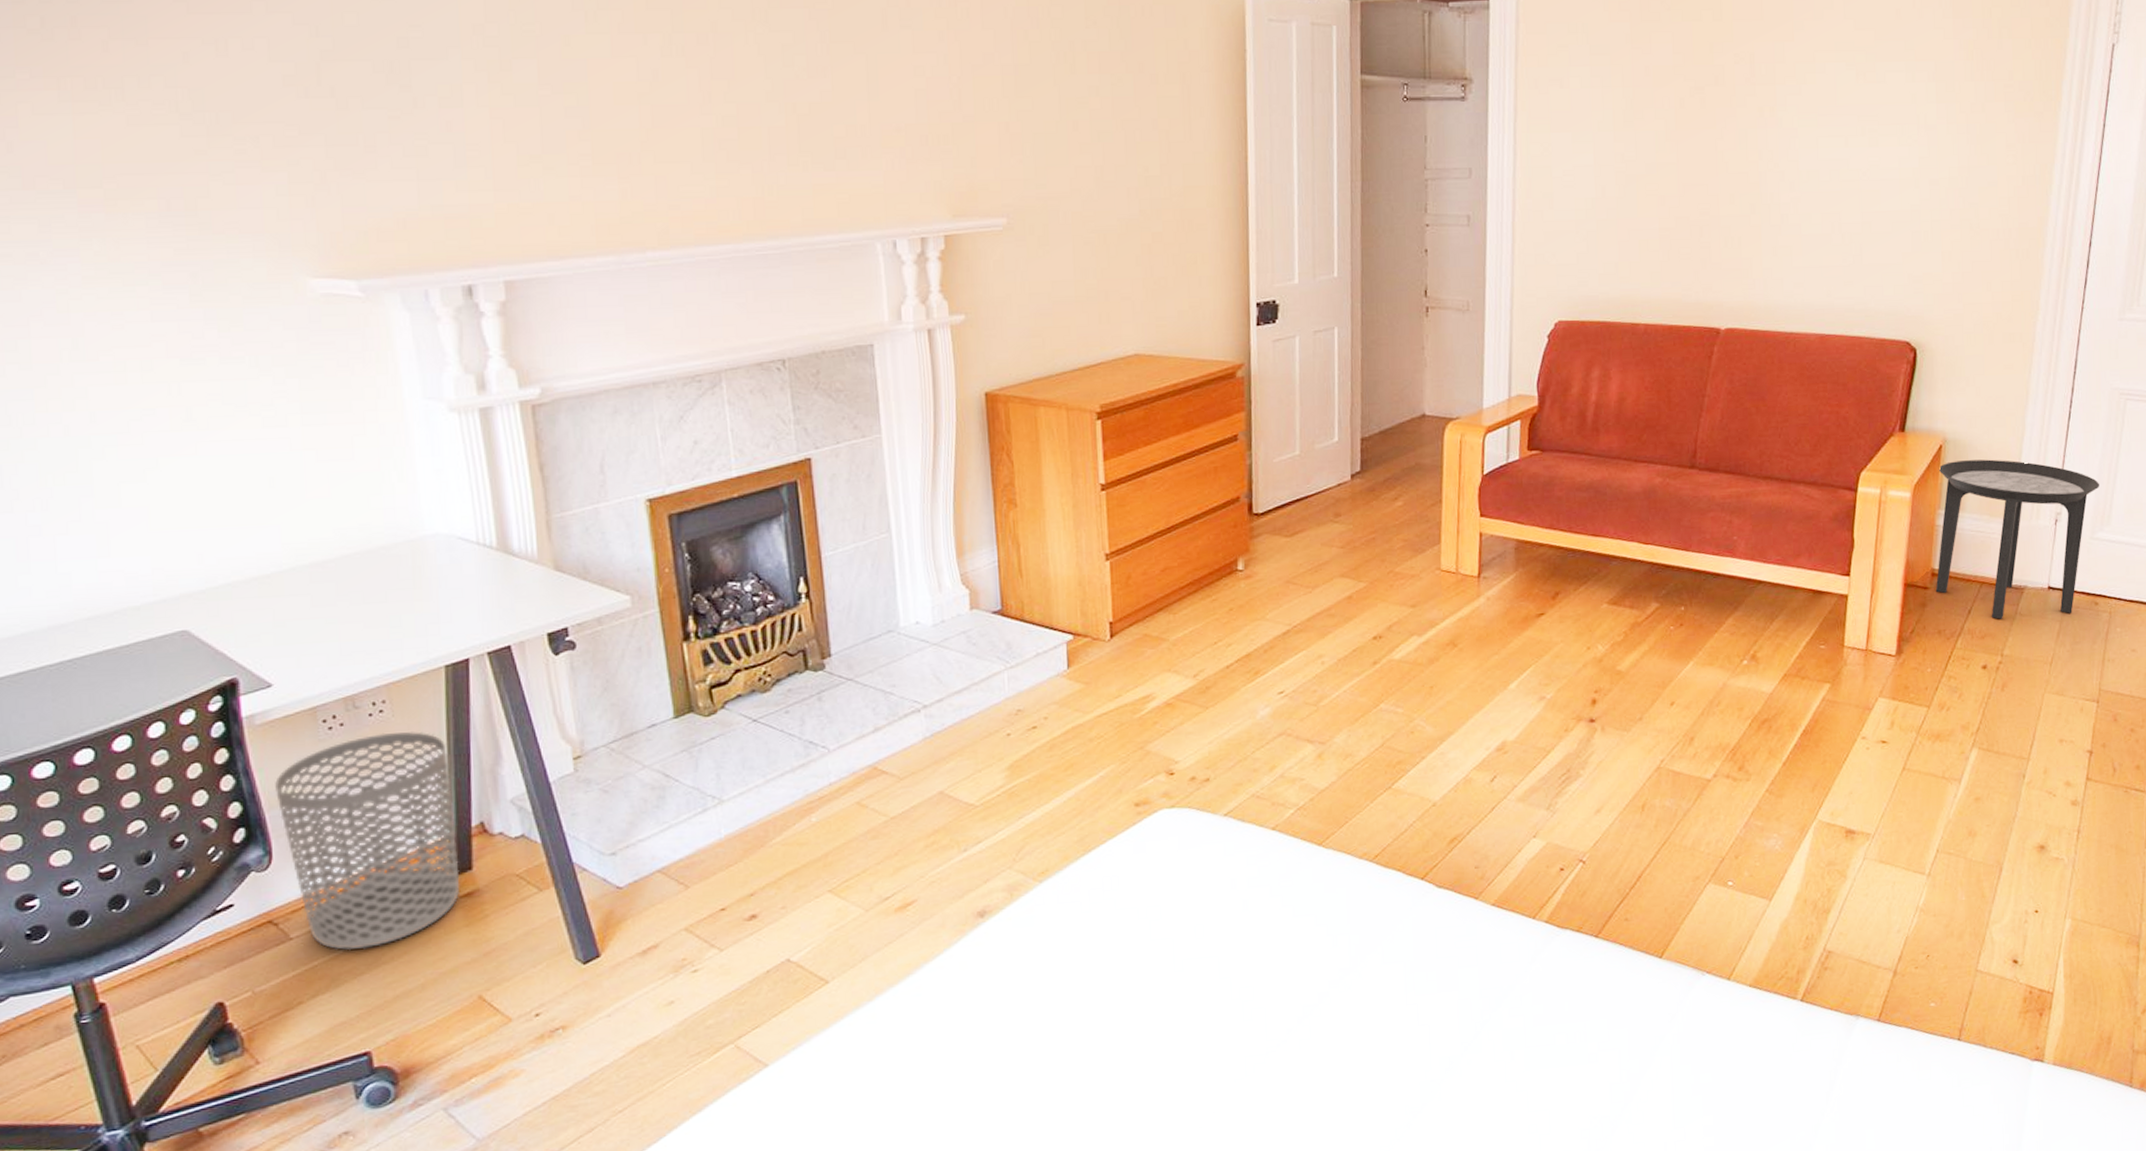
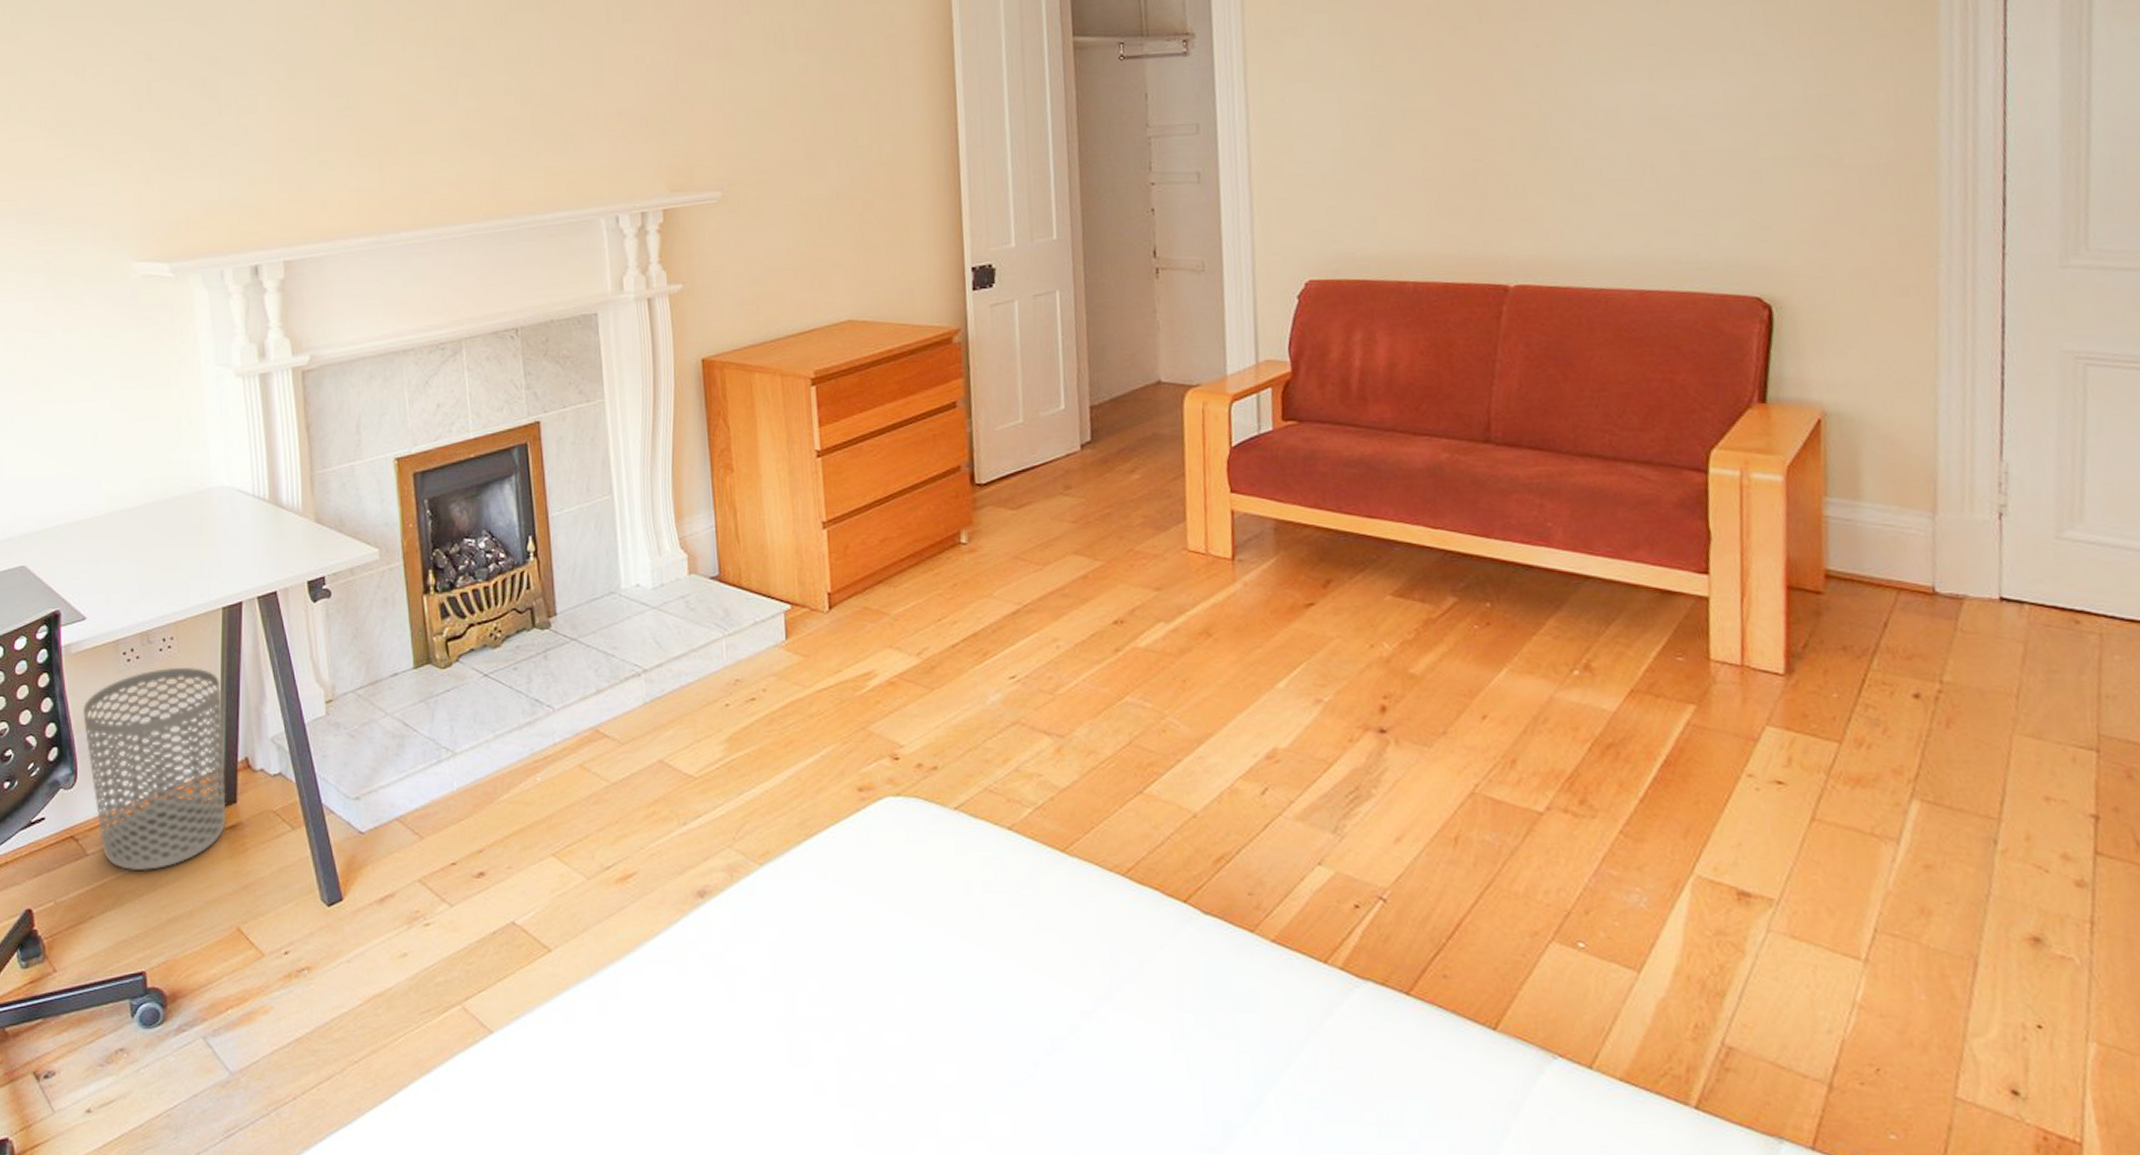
side table: present [1935,459,2099,619] -> none [1819,437,2060,636]

